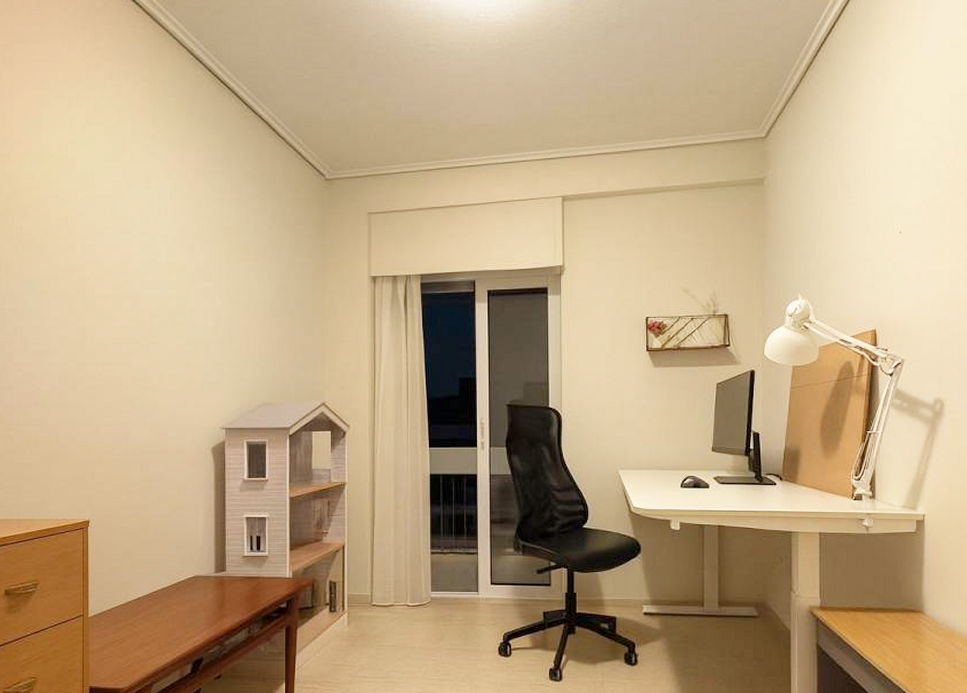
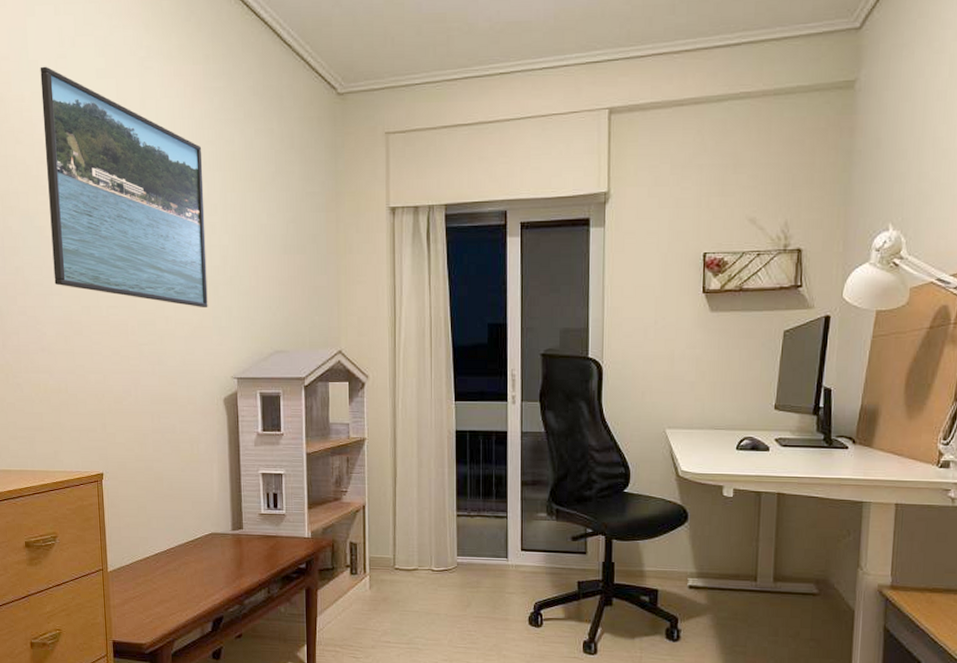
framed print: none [51,150,200,365] -> present [40,66,208,308]

